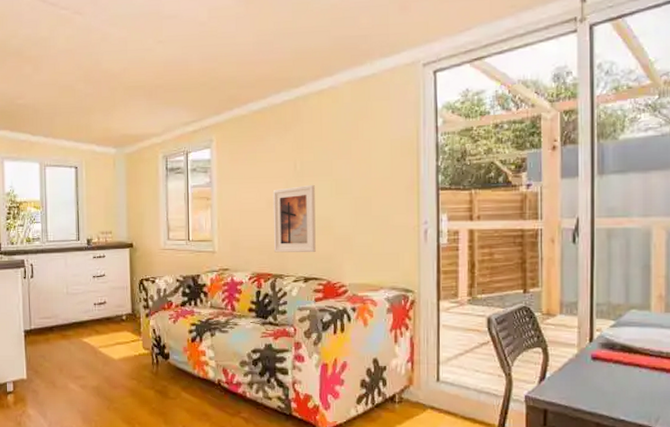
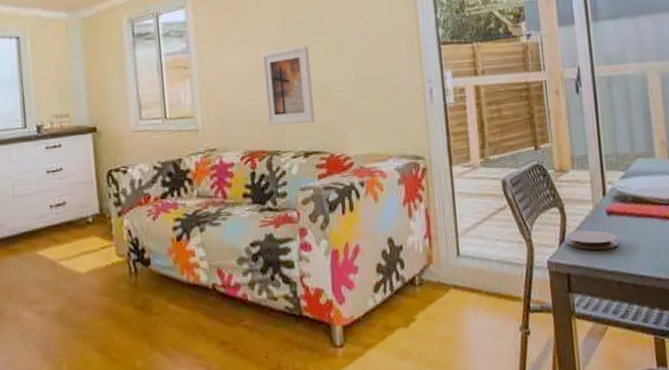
coaster: none [545,372,600,391] -> present [565,230,618,250]

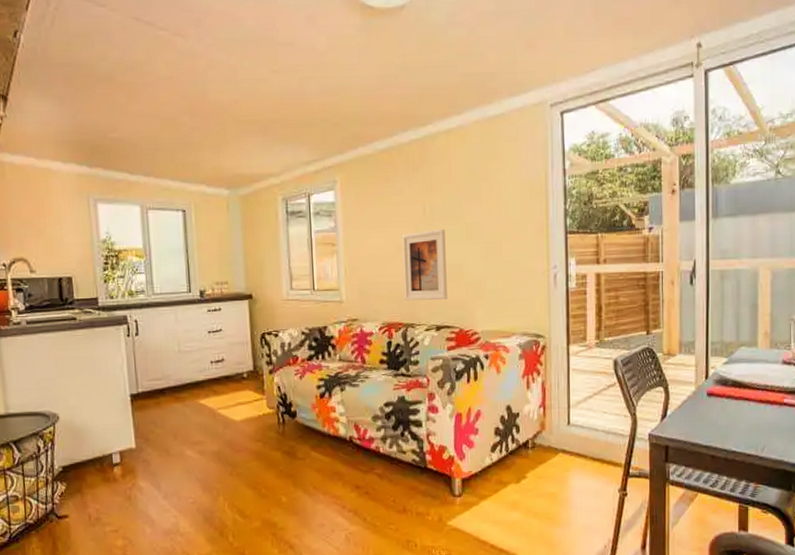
coaster: present [565,230,618,250] -> none [667,408,715,427]

